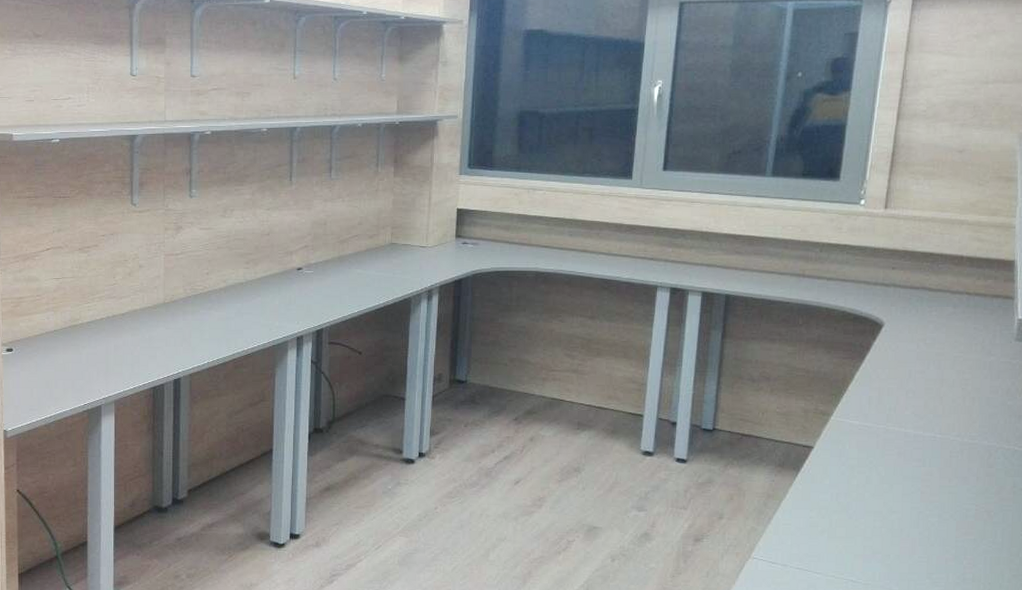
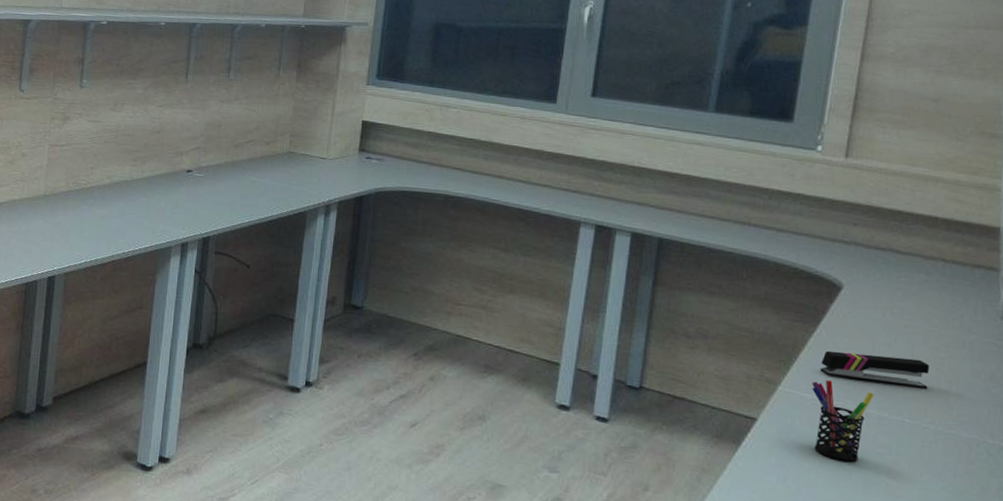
pen holder: none [859,407,911,476] -> present [812,379,874,462]
stapler: none [865,381,956,408] -> present [820,350,929,390]

